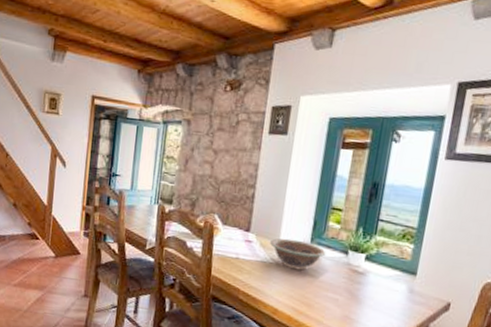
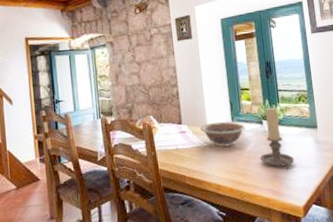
candle holder: none [333,237,376,313] -> present [259,107,295,170]

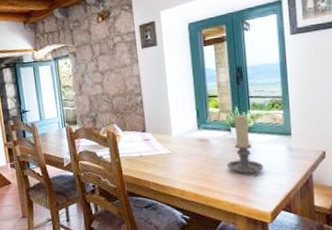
decorative bowl: present [200,121,246,147] -> none [165,129,213,155]

